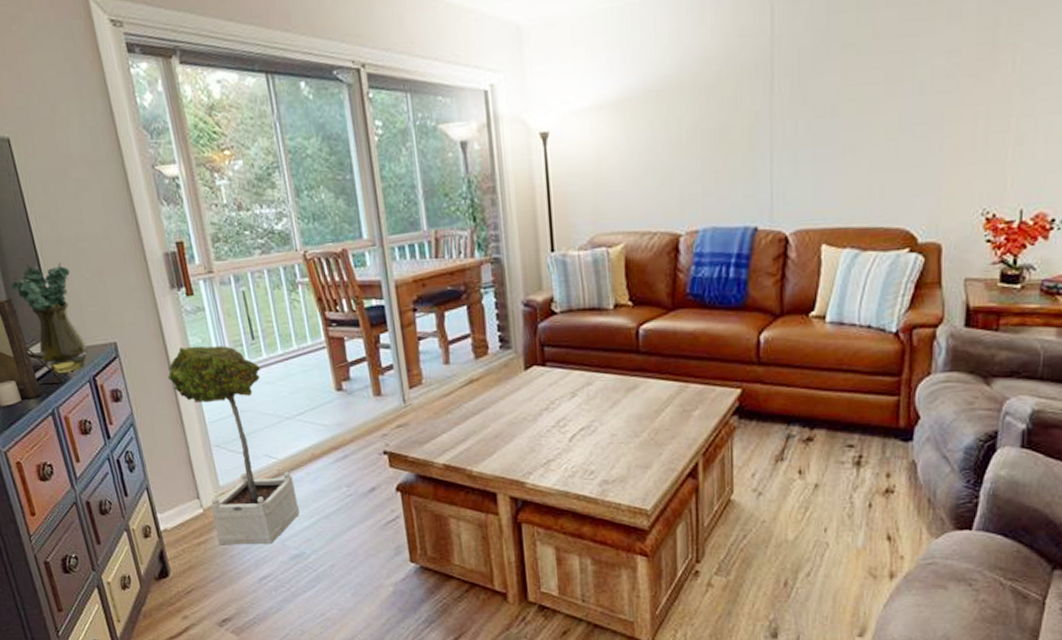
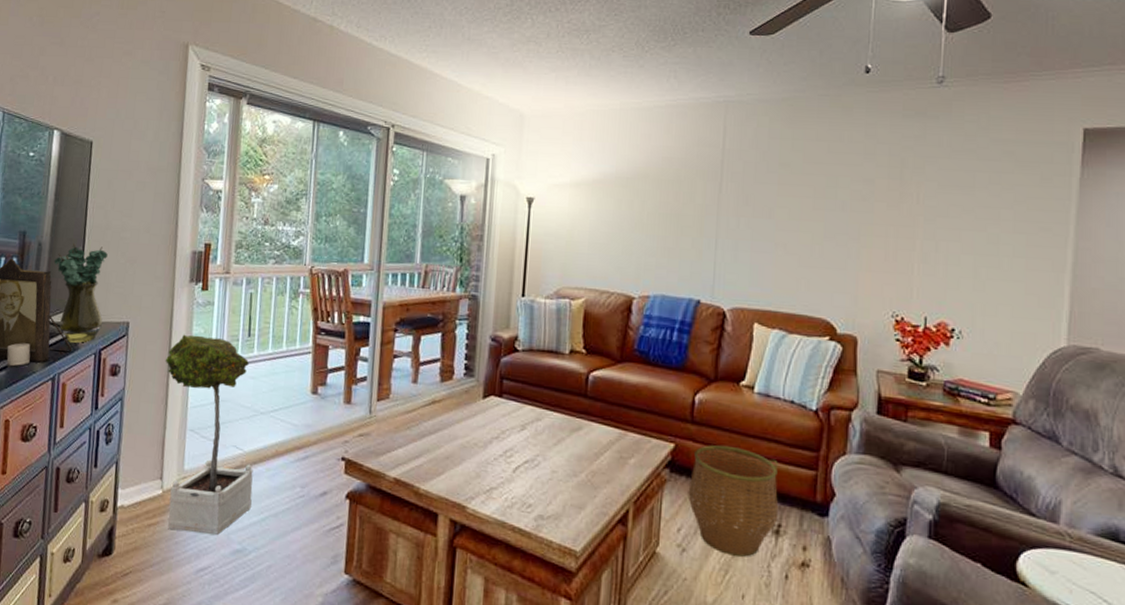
basket: none [760,382,859,492] -> present [688,445,779,557]

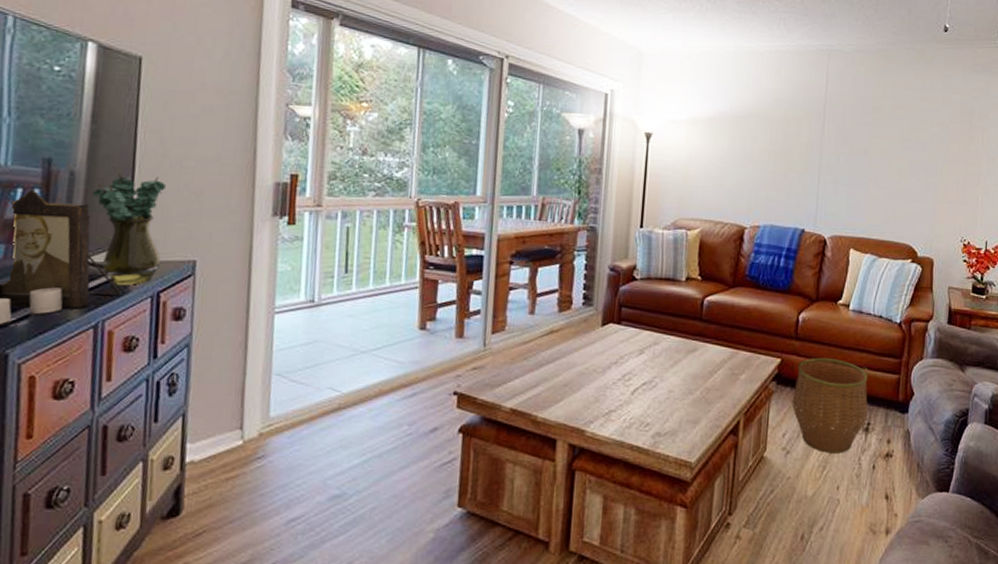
potted tree: present [165,334,253,535] -> none [243,272,353,482]

